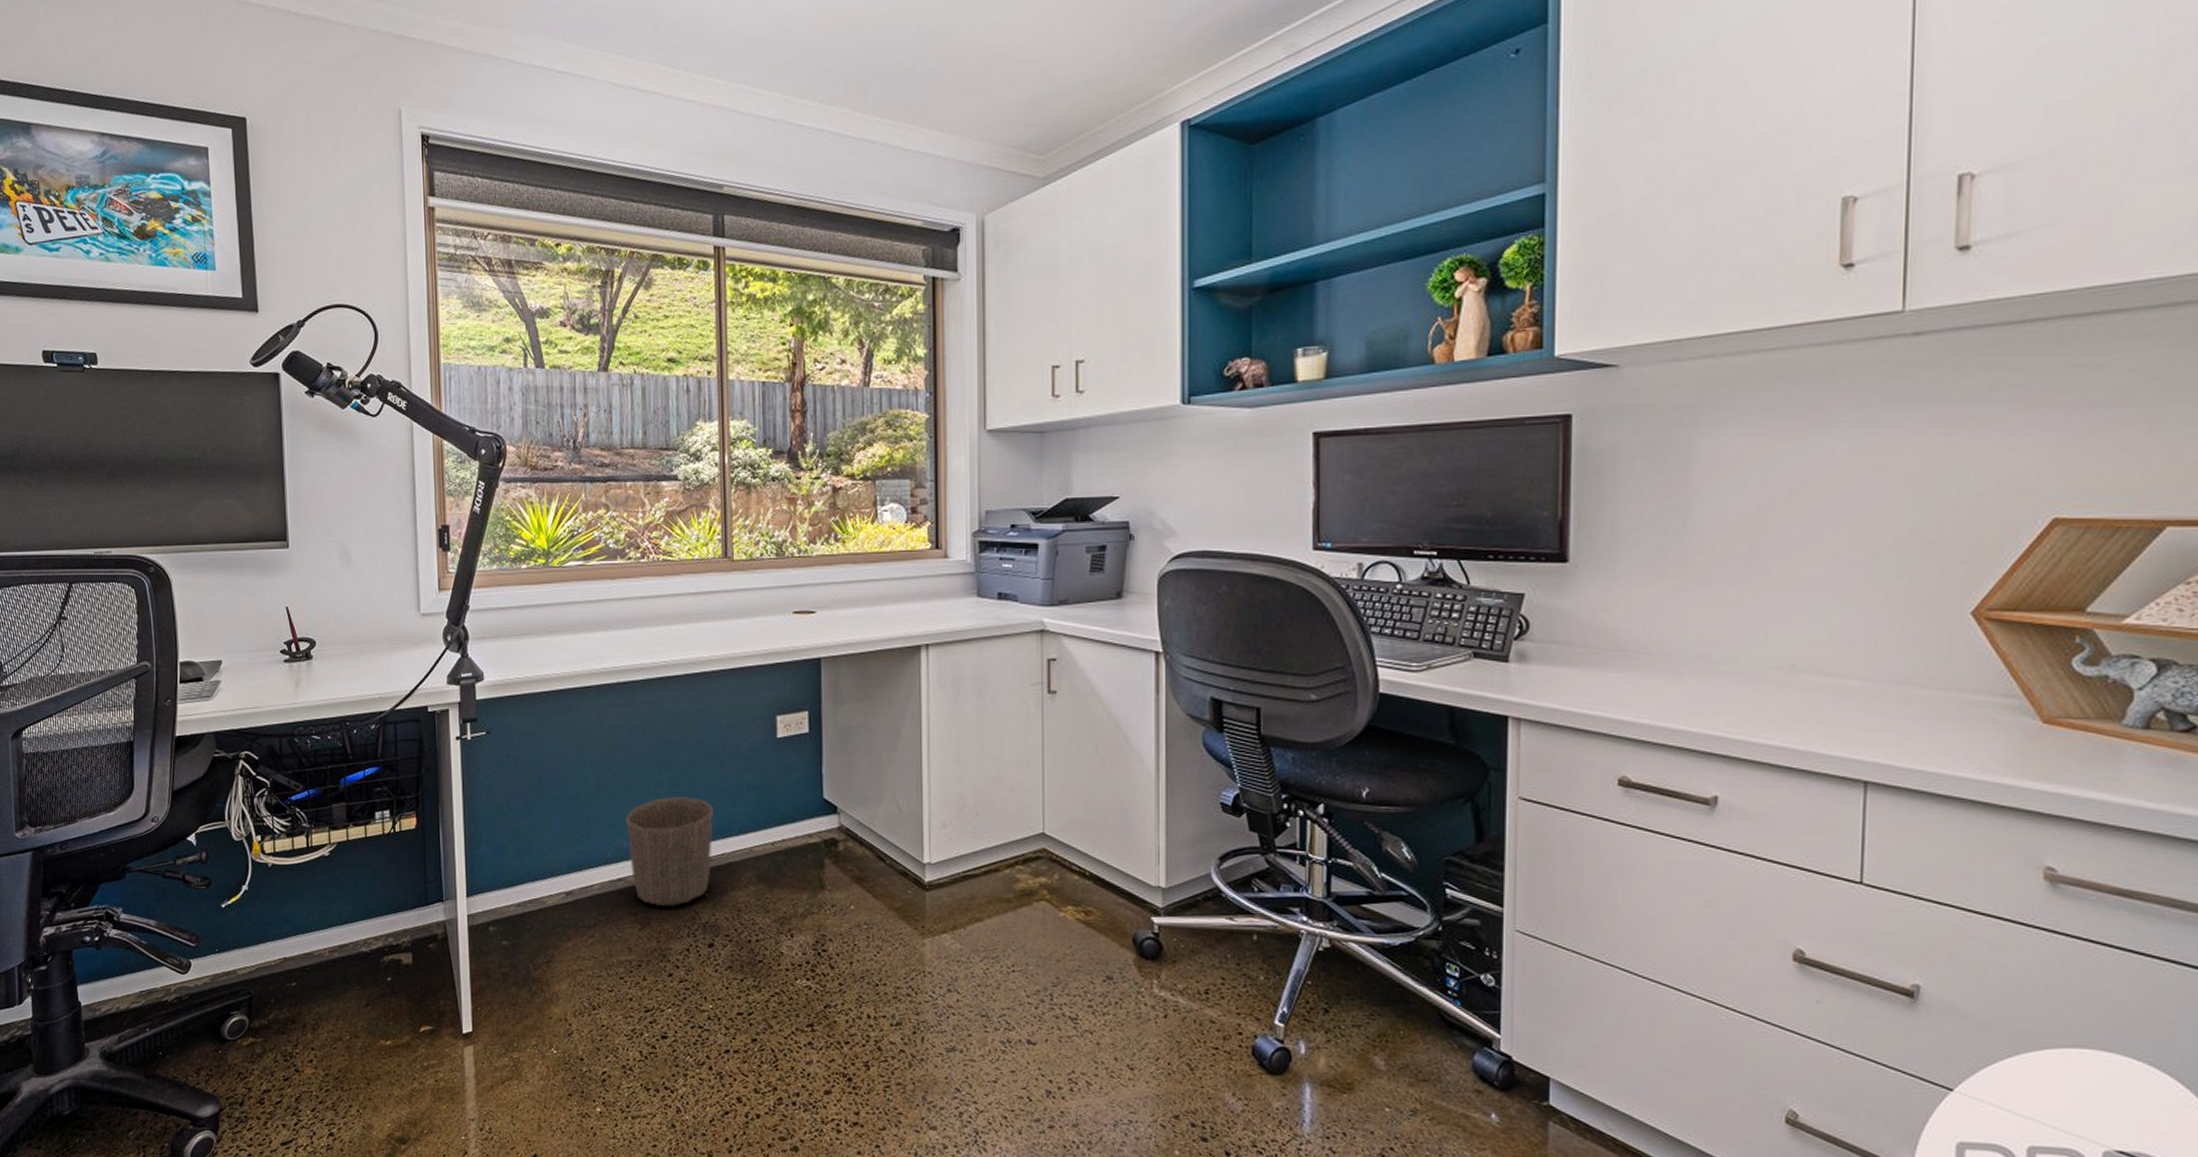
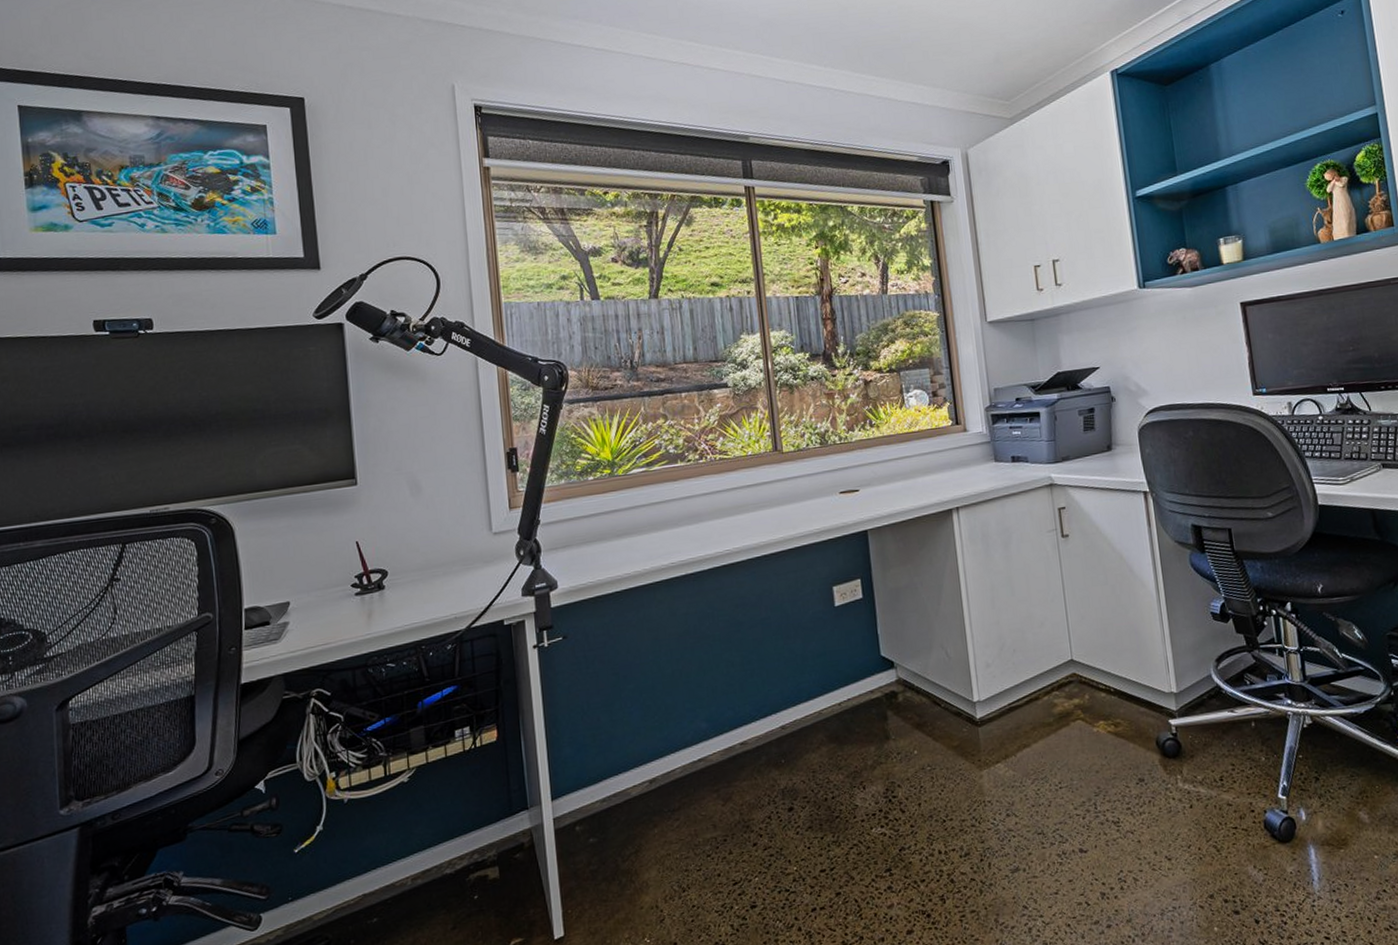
waste basket: present [626,797,714,907] -> none [702,671,785,780]

